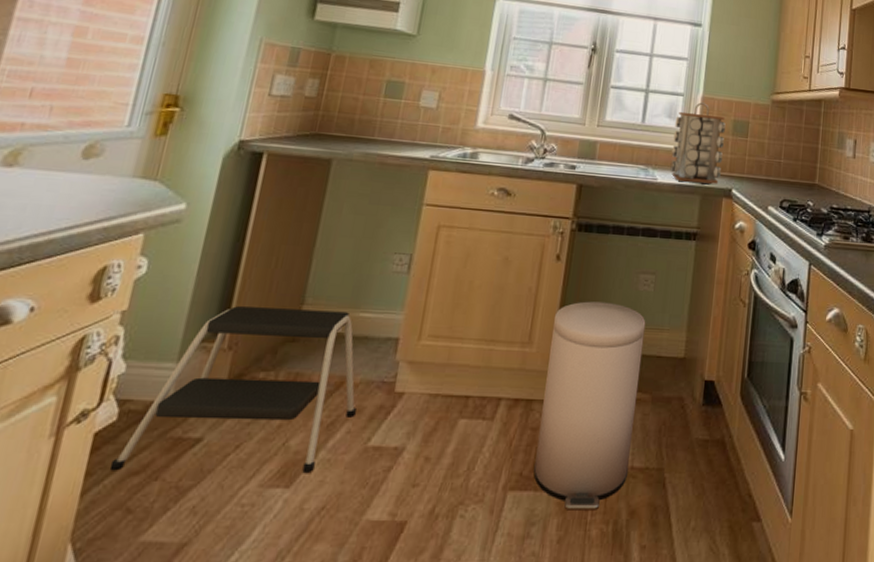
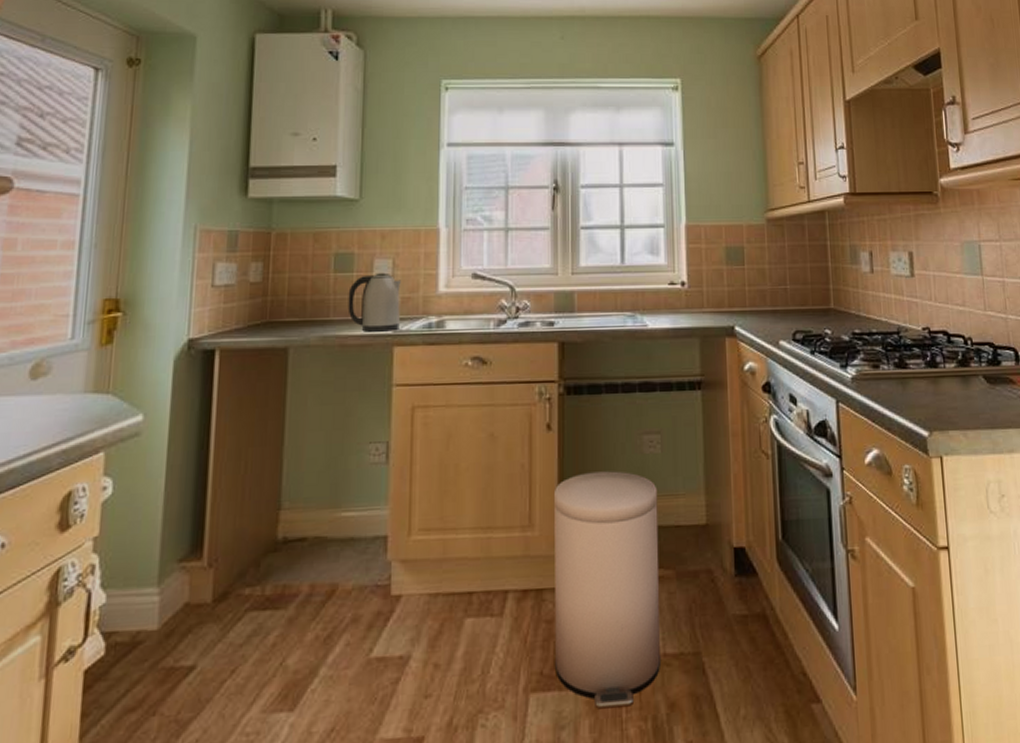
step stool: present [109,306,356,474] -> none [104,513,352,710]
kettle: none [391,103,444,156] -> present [348,272,401,332]
spice rack: present [670,102,726,185] -> none [659,232,719,325]

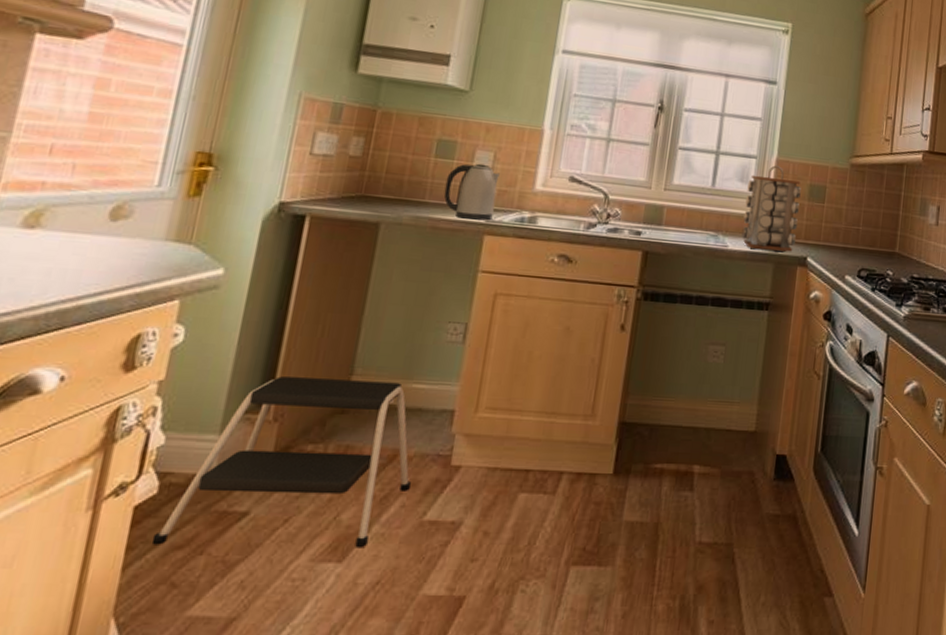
step stool: none [104,513,352,710] -> present [151,376,411,548]
pedal bin: present [553,471,662,709] -> none [597,373,715,585]
spice rack: none [659,232,719,325] -> present [741,165,801,253]

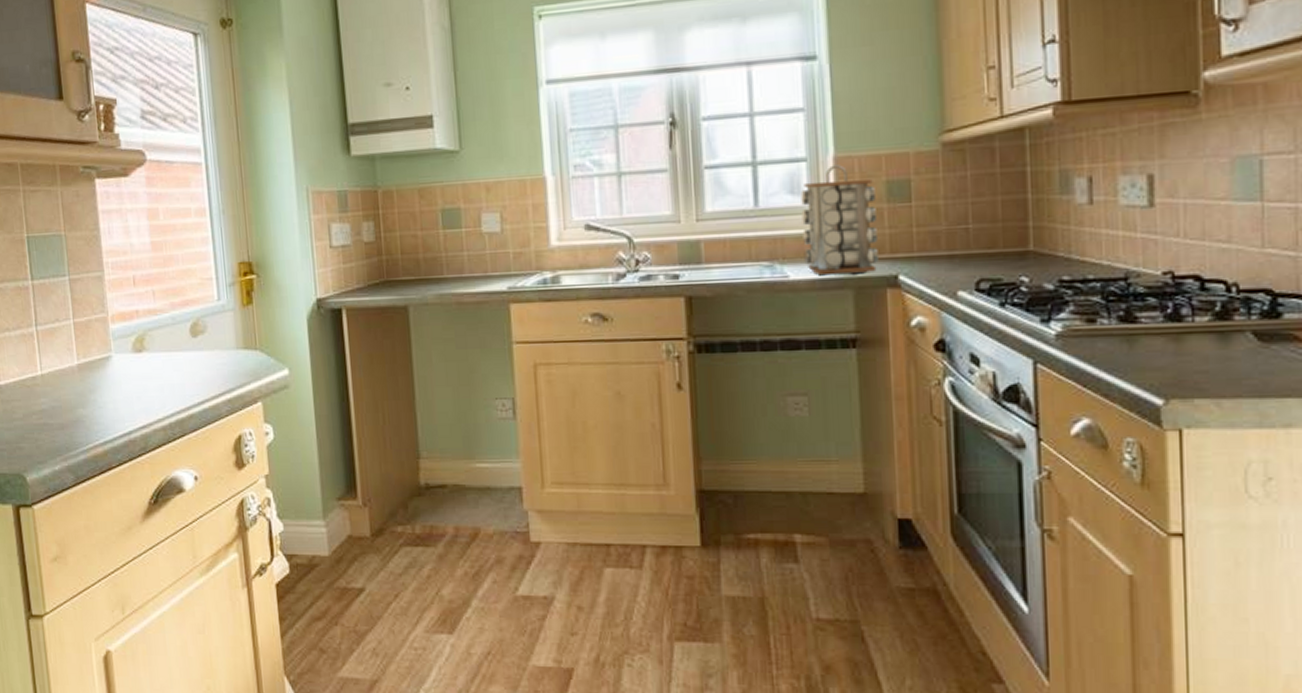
step stool: present [151,376,411,548] -> none [296,463,497,621]
kettle: present [443,163,500,221] -> none [459,227,514,289]

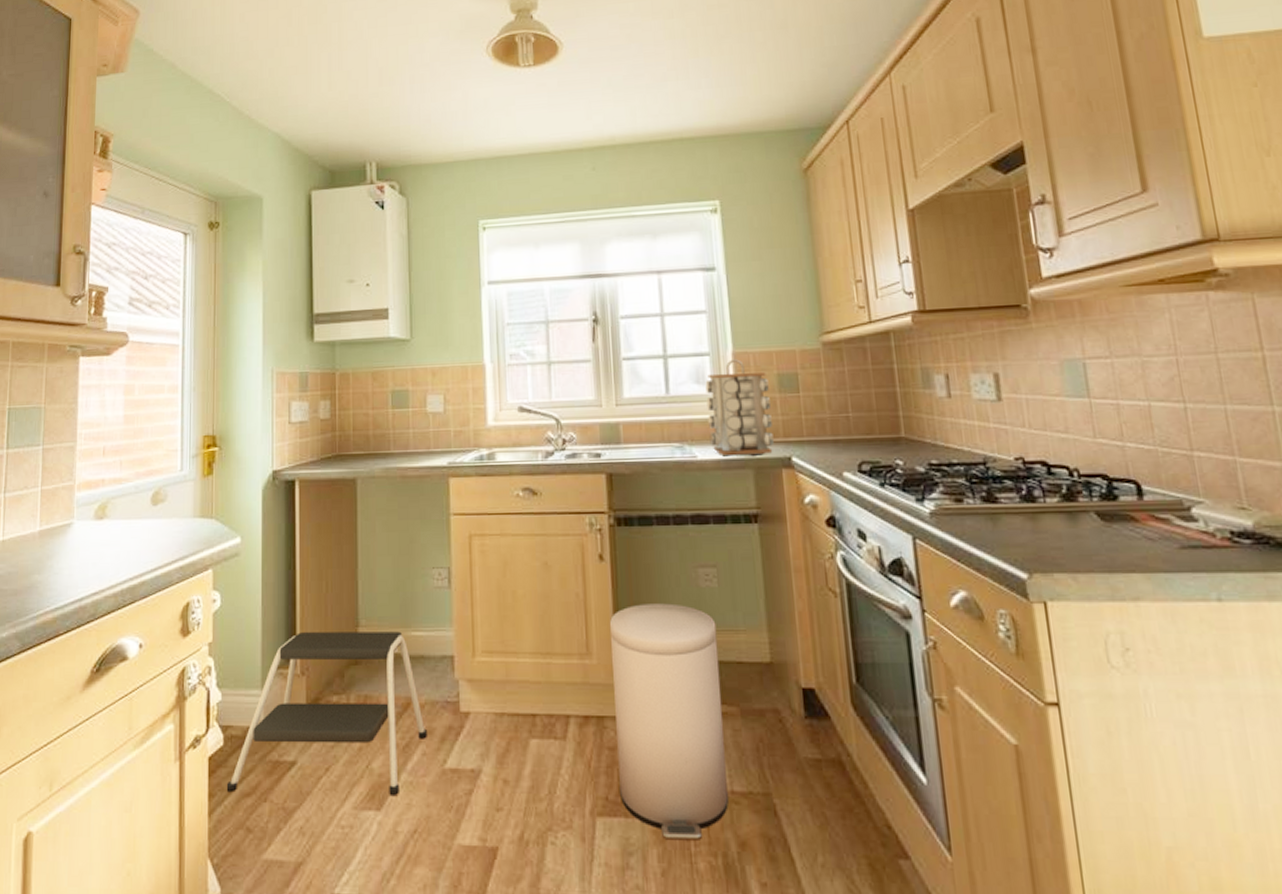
step stool: none [296,463,497,621] -> present [226,631,427,797]
pedal bin: none [688,433,815,664] -> present [609,603,730,840]

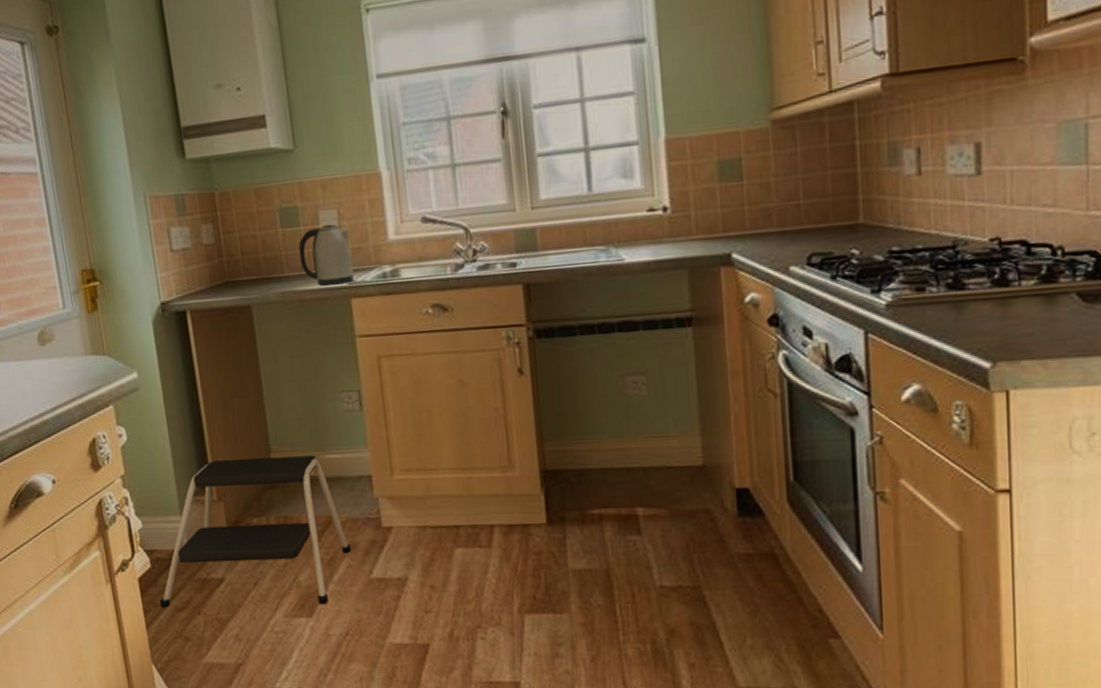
kettle: none [405,408,454,464] -> present [298,224,354,286]
pedal bin: present [609,603,730,840] -> none [531,413,658,631]
spice rack: present [705,359,774,456] -> none [633,146,712,257]

